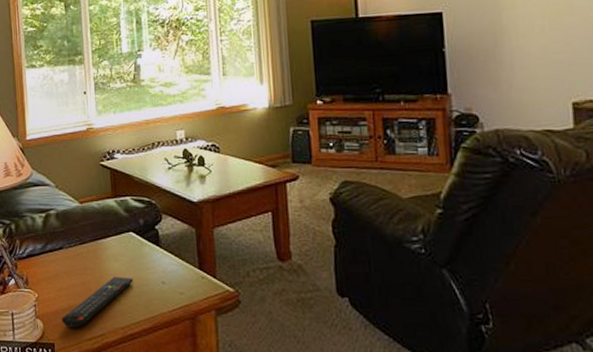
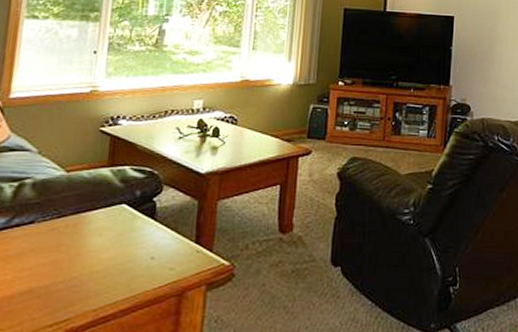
remote control: present [62,276,133,328] -> none [16,253,117,313]

